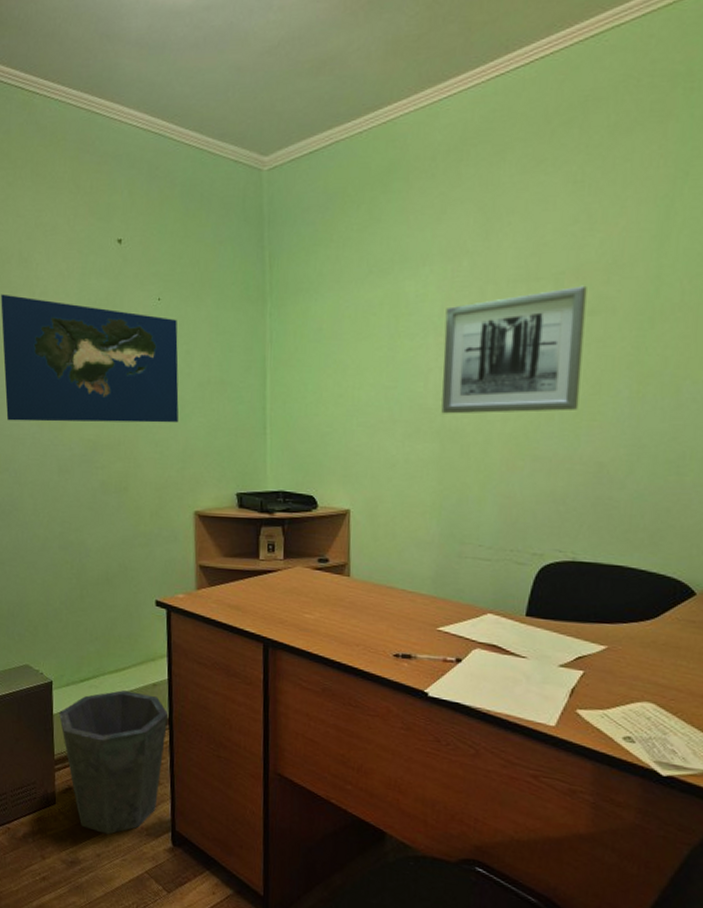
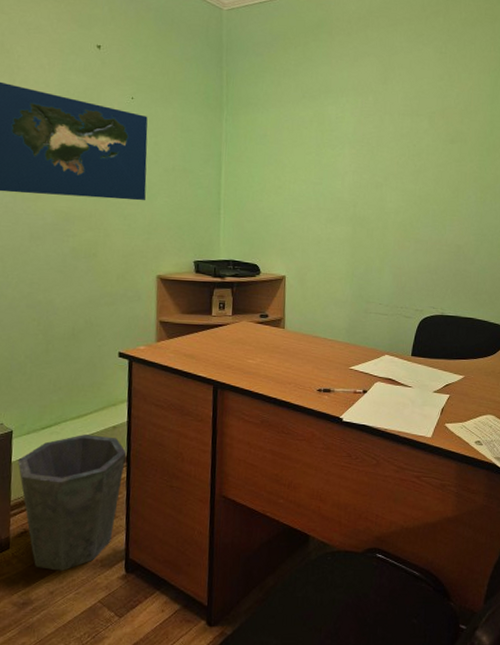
wall art: present [441,285,587,414] -> none [353,122,449,208]

